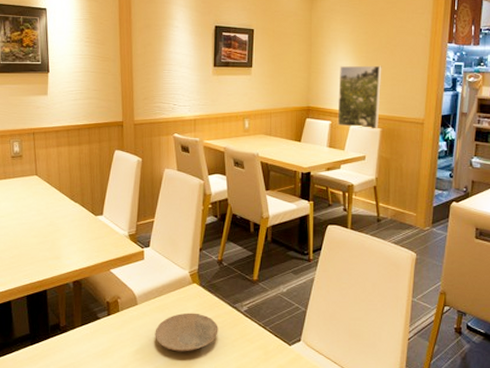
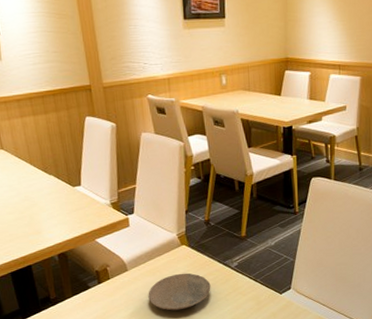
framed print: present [337,65,382,129] -> none [316,10,361,78]

